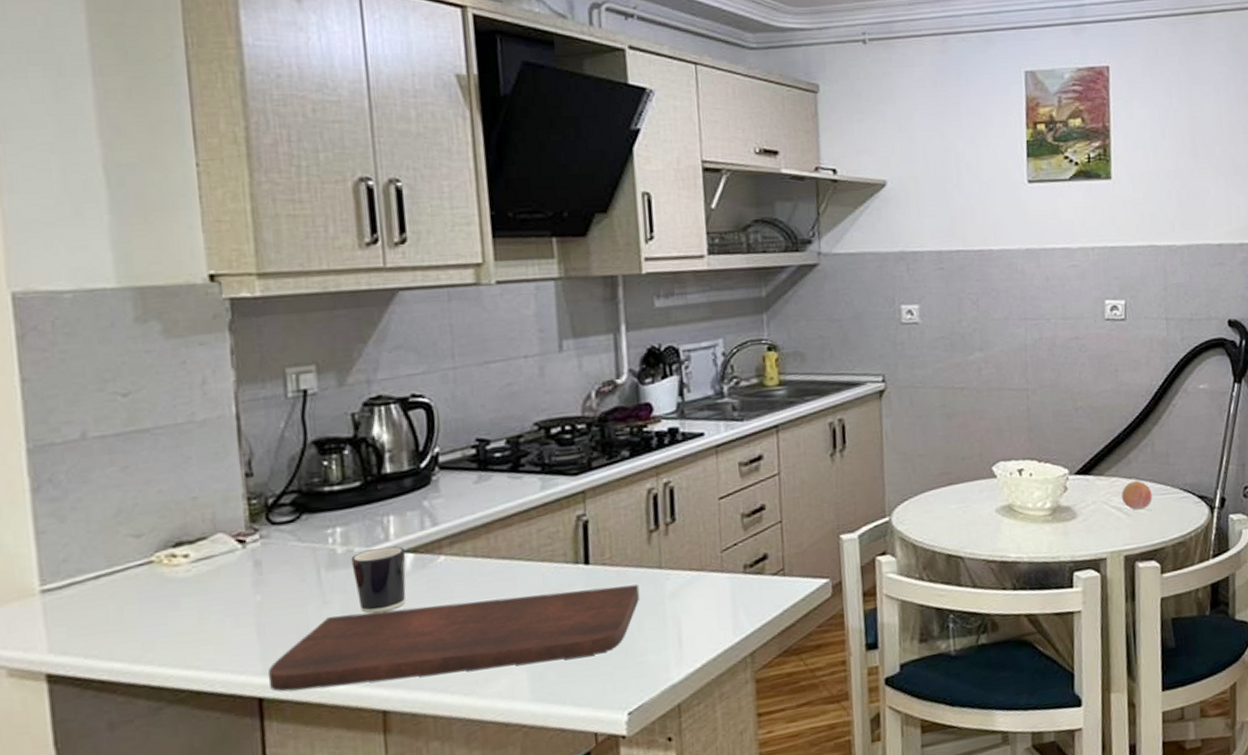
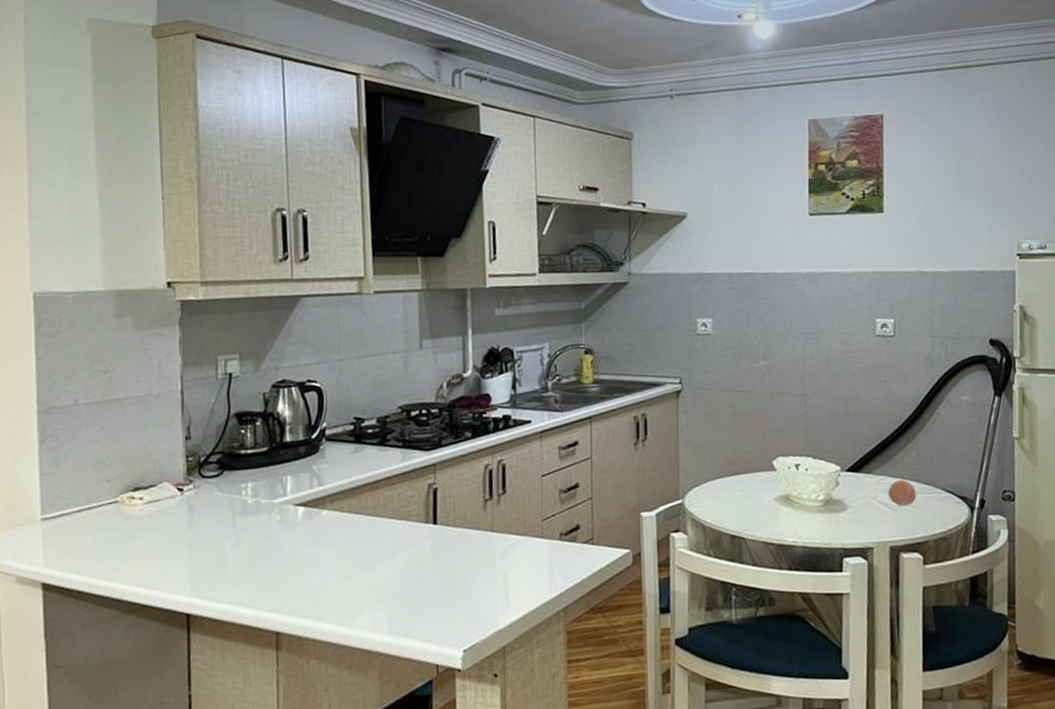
cutting board: present [267,584,640,692] -> none [194,544,476,611]
mug: present [351,546,406,614] -> none [258,500,298,553]

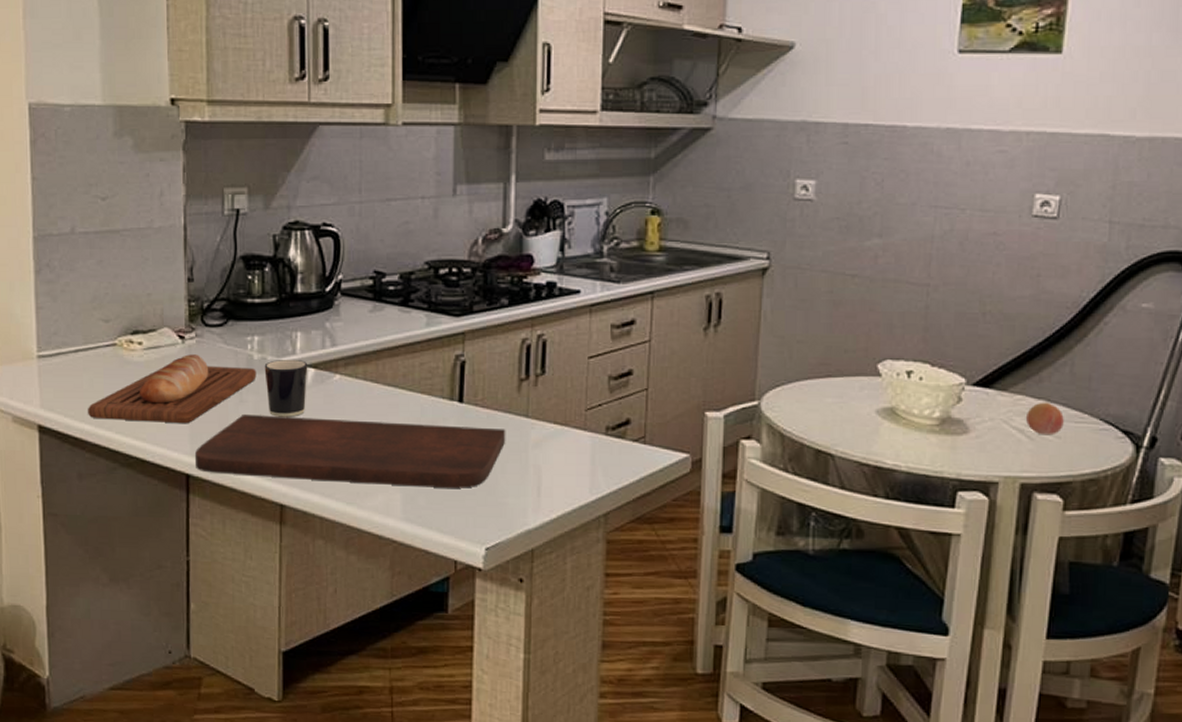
bread loaf: none [91,504,251,571] -> present [88,354,257,424]
cutting board: none [194,544,476,611] -> present [194,415,506,488]
mug: none [258,500,298,553] -> present [264,359,308,417]

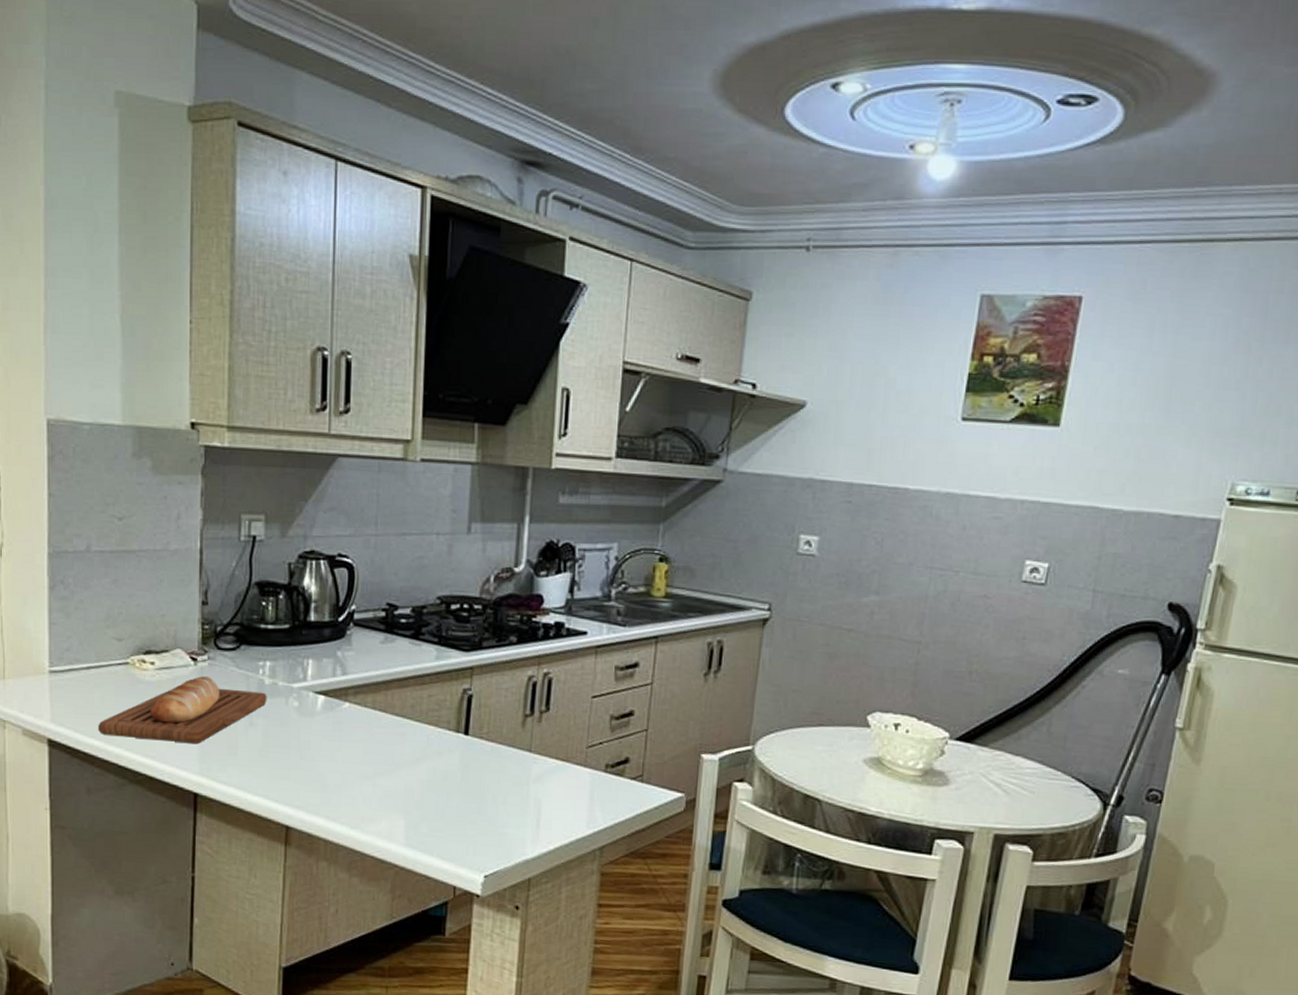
cutting board: present [194,415,506,488] -> none [203,737,509,818]
mug: present [264,359,308,417] -> none [275,685,318,742]
fruit: present [1025,402,1064,436] -> none [1002,758,1039,791]

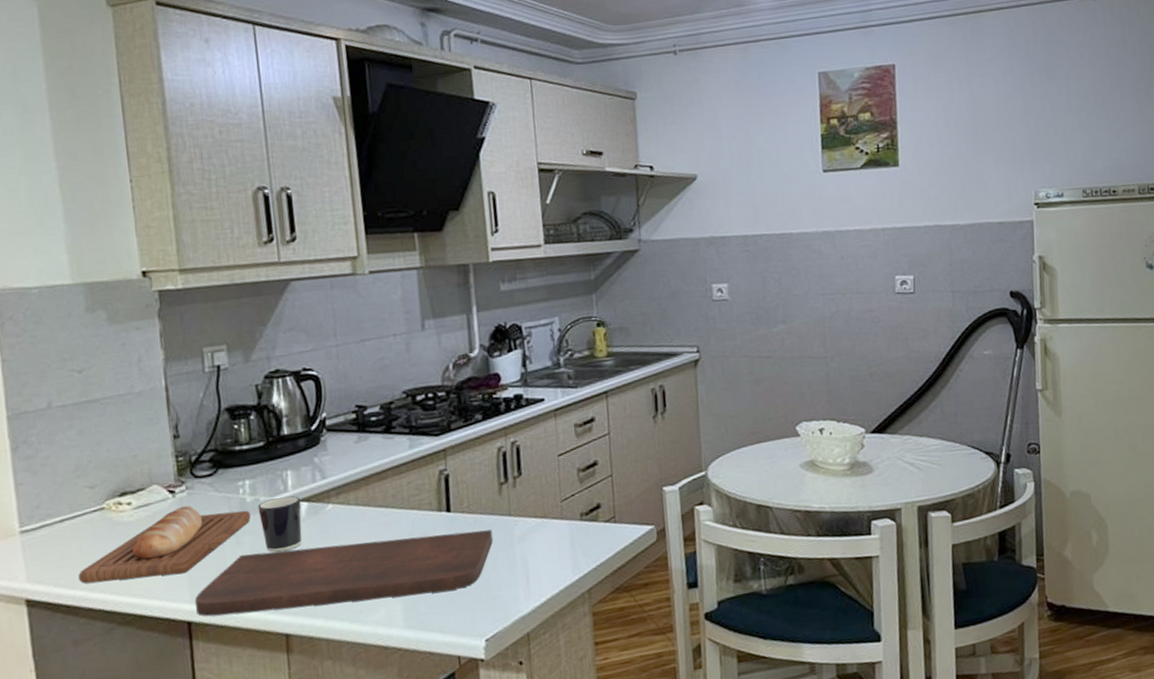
cutting board: none [203,737,509,818] -> present [194,529,494,617]
mug: none [275,685,318,742] -> present [258,496,302,553]

